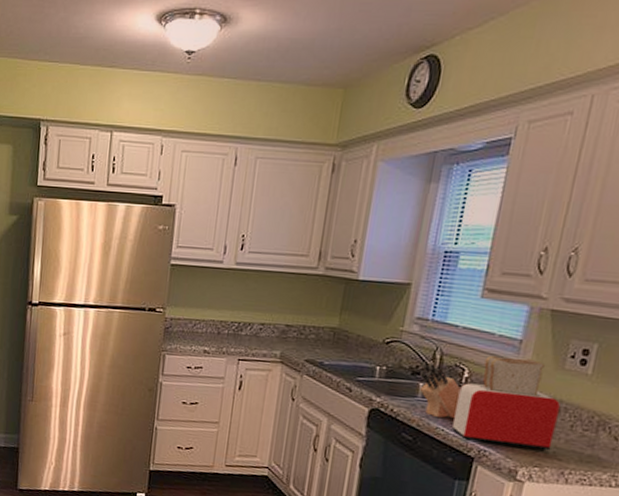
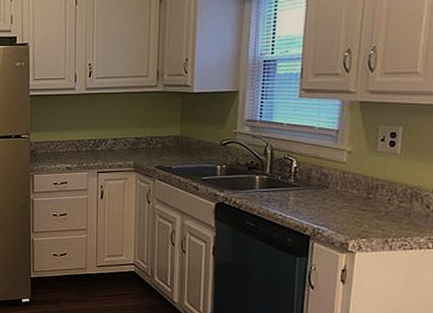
knife block: present [419,361,461,419] -> none [255,157,292,204]
toaster: present [452,355,561,451] -> none [288,146,378,223]

